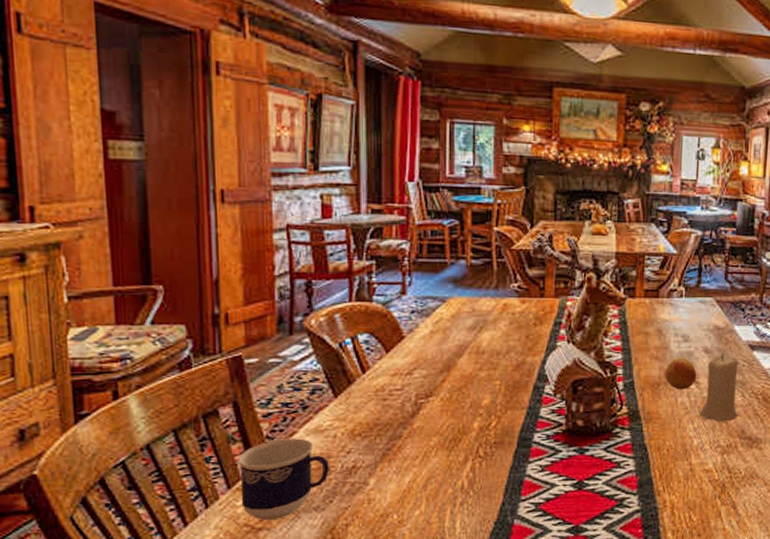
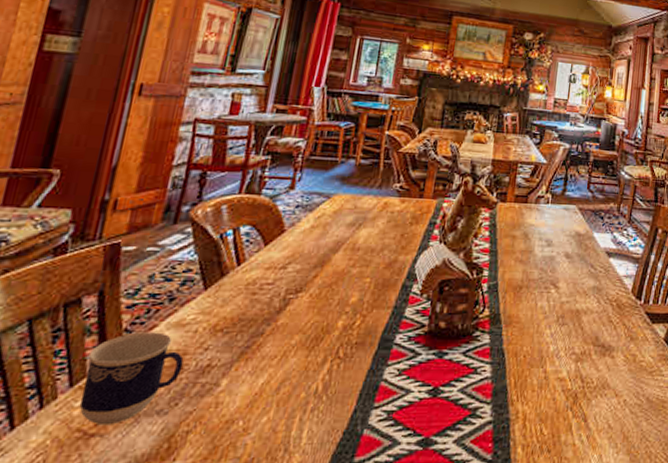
fruit: present [665,357,697,390] -> none [527,261,557,294]
candle: present [701,353,739,422] -> none [558,259,596,328]

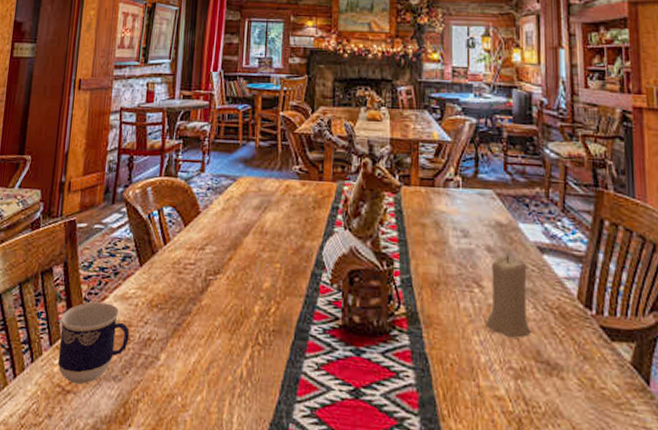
candle: none [558,259,596,328] -> present [487,254,532,338]

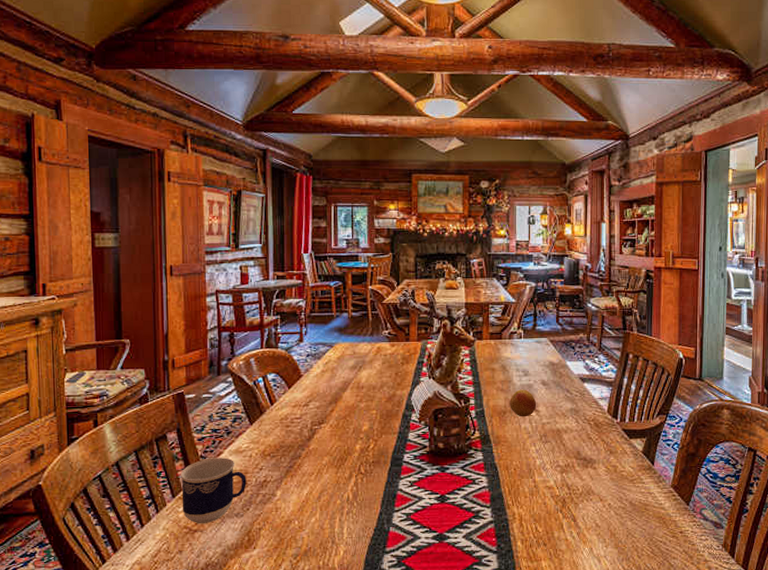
fruit: none [444,254,480,294] -> present [510,389,537,417]
candle: present [487,254,532,338] -> none [541,385,574,445]

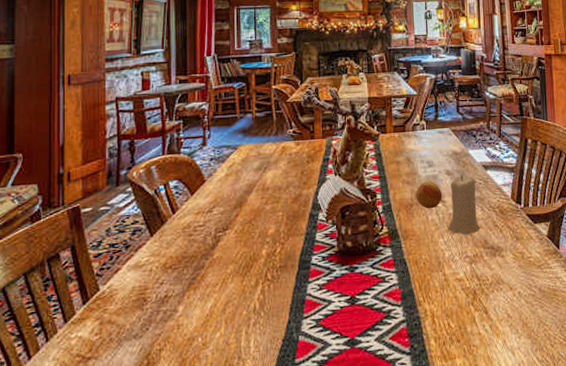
cup: present [180,457,247,524] -> none [73,273,146,351]
candle: none [541,385,574,445] -> present [448,174,481,235]

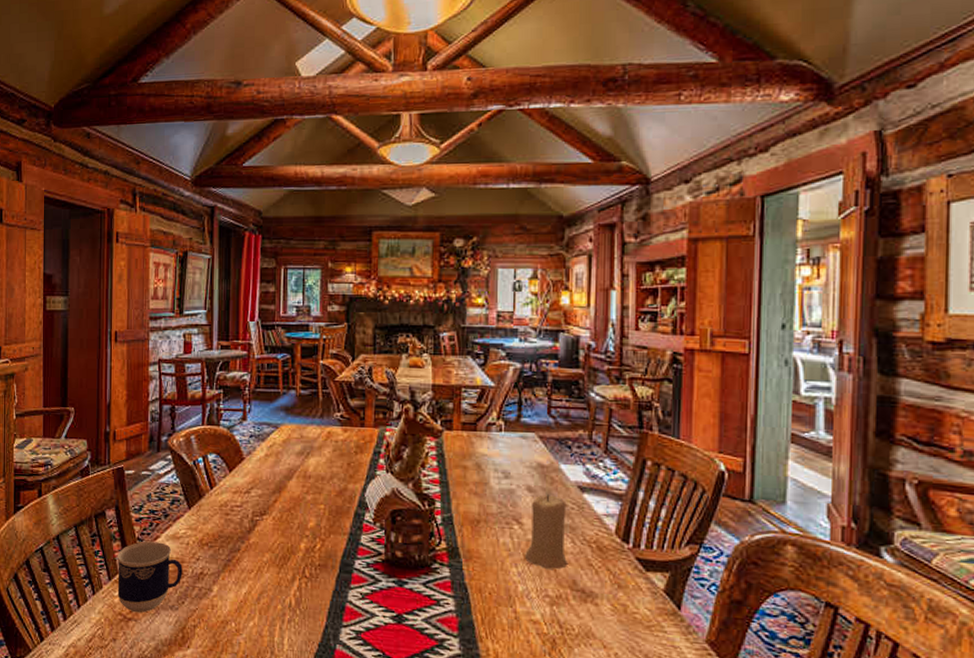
cup: none [73,273,146,351] -> present [117,541,183,613]
fruit: present [416,180,443,209] -> none [485,494,520,530]

